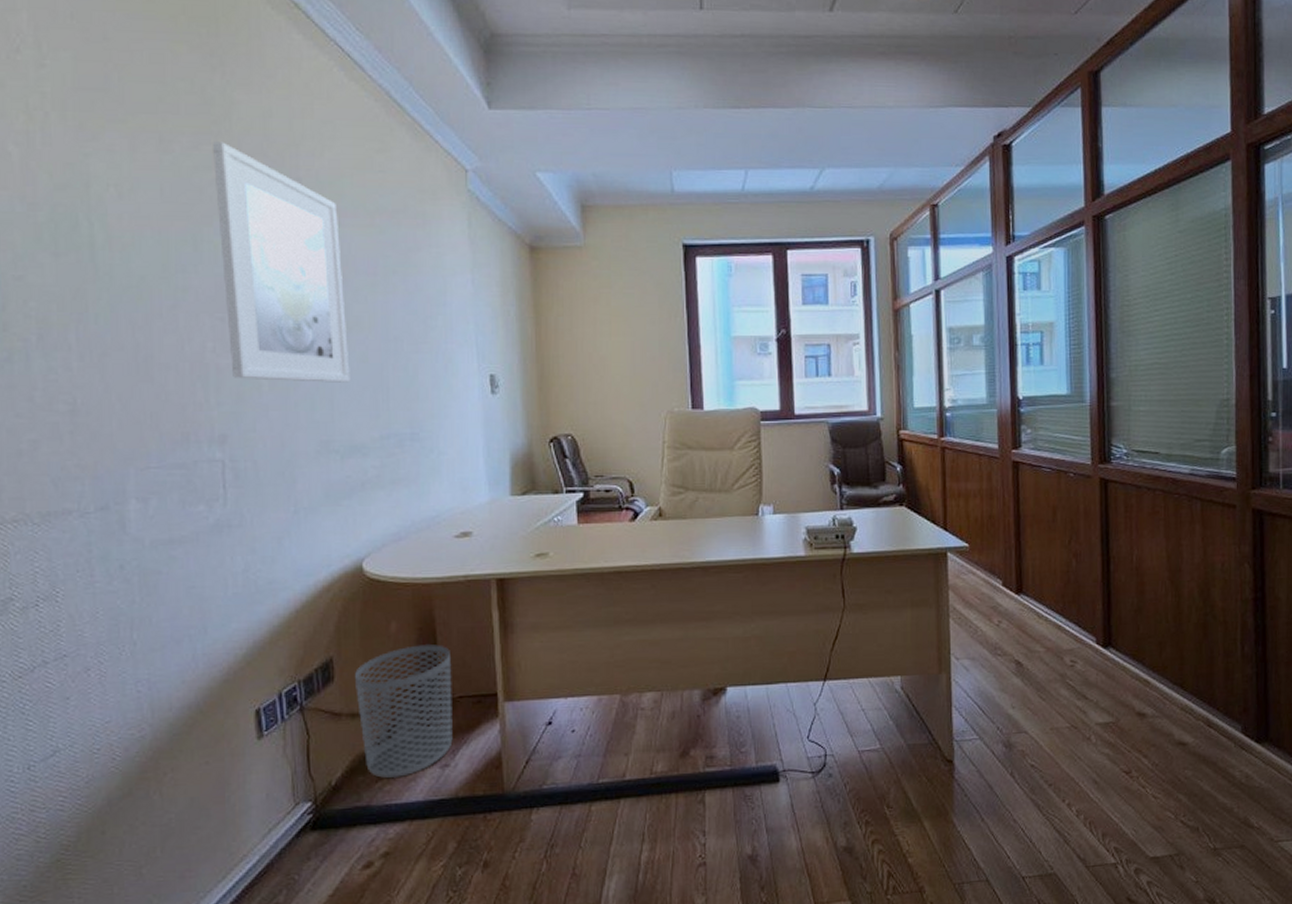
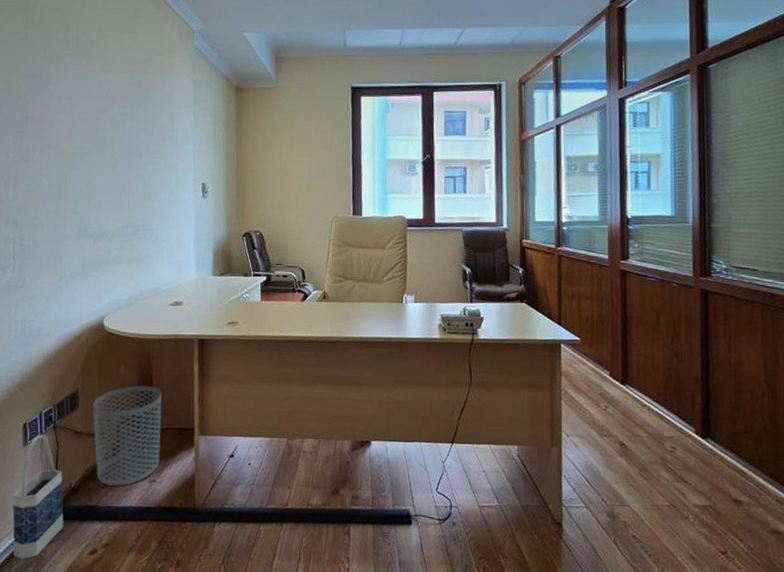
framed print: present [213,141,350,383] -> none [23,12,104,186]
bag: none [246,722,324,888] -> present [12,435,64,559]

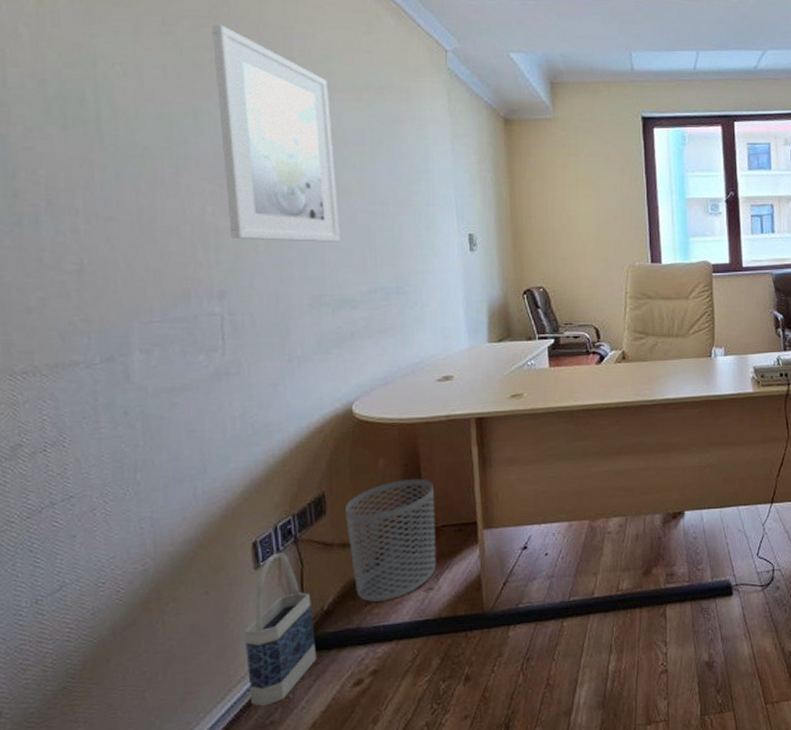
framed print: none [23,12,104,186] -> present [212,24,340,242]

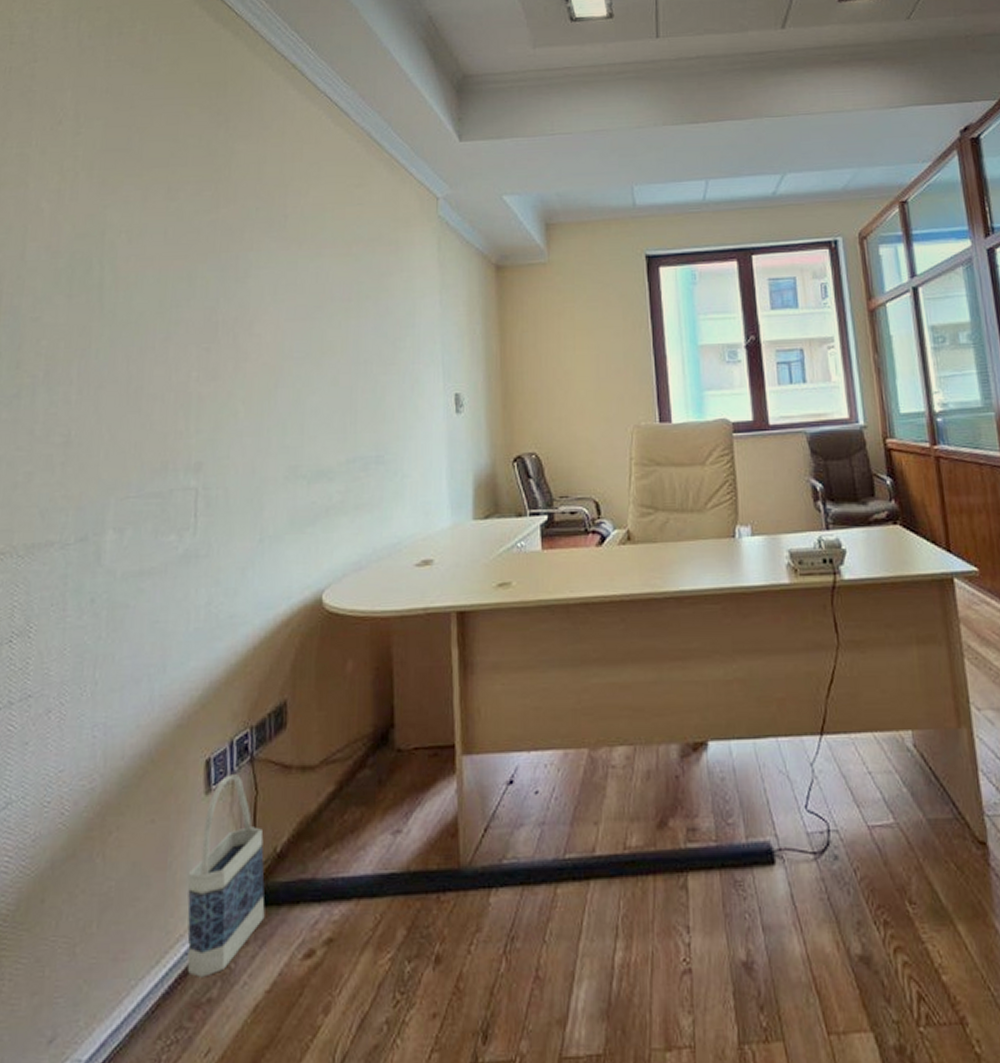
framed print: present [212,24,340,242] -> none [212,187,321,407]
waste bin: present [346,479,436,602] -> none [308,687,408,845]

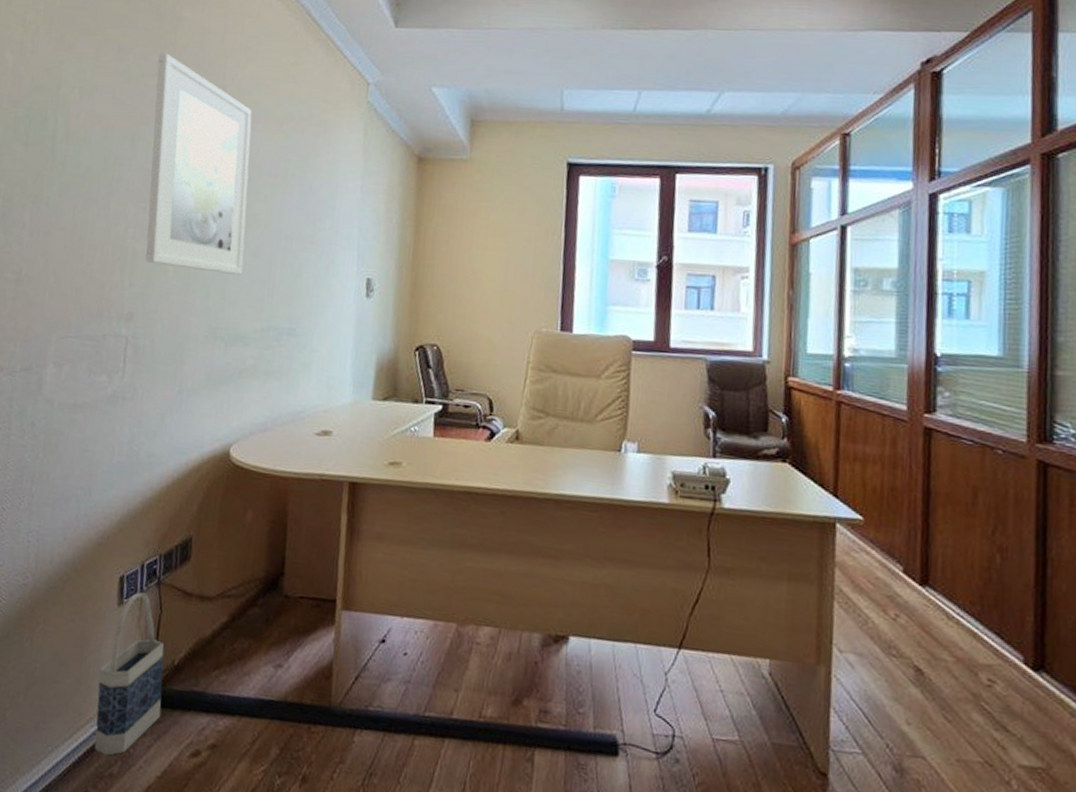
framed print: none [212,187,321,407] -> present [145,53,252,275]

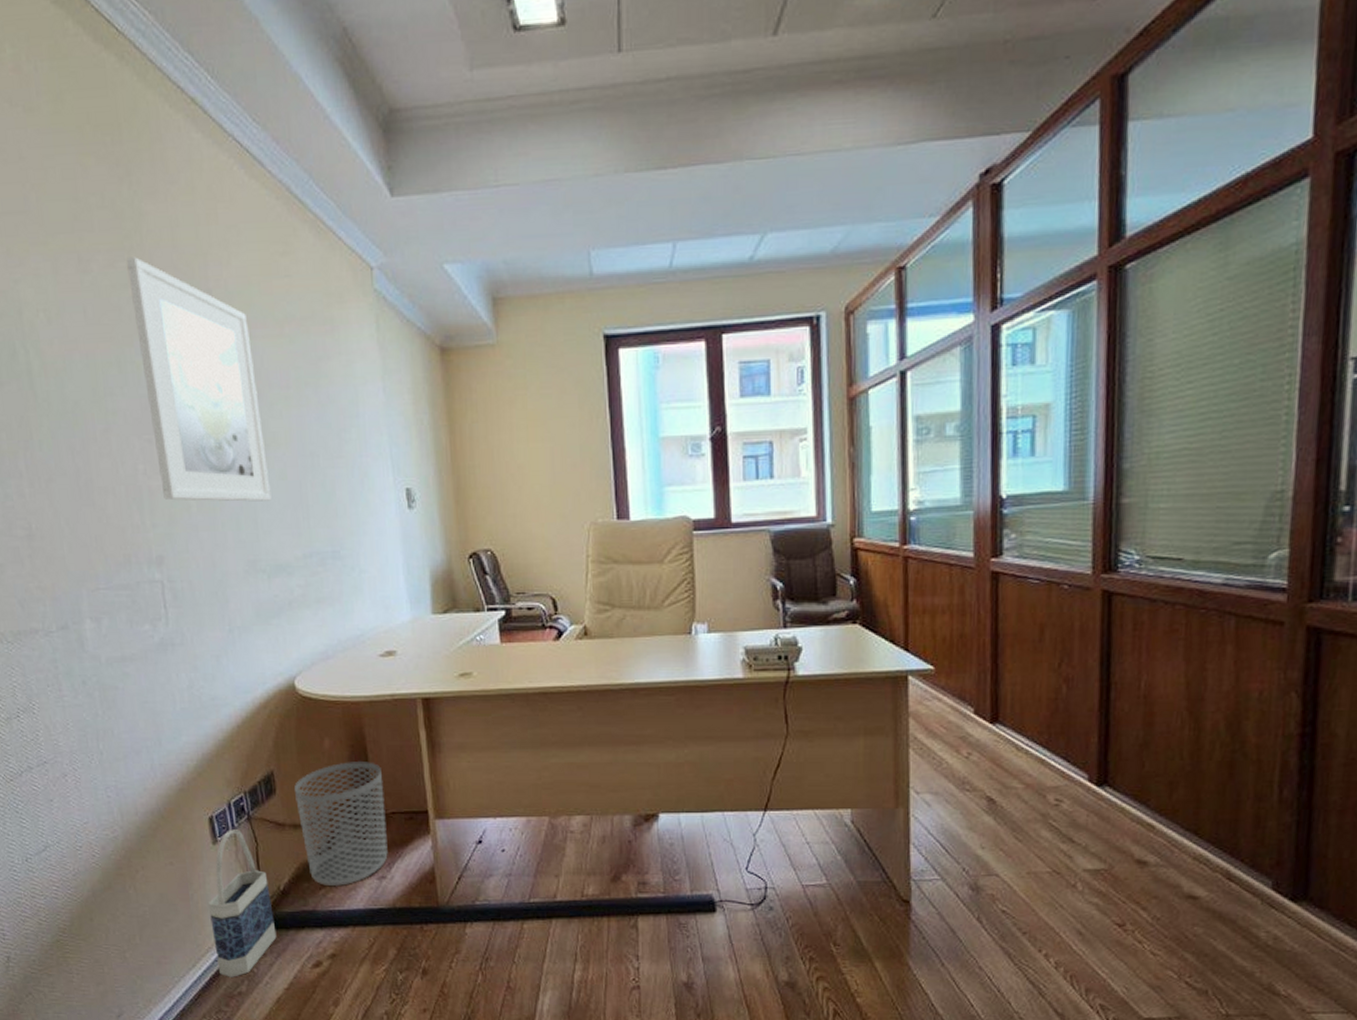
waste bin: none [207,537,298,669] -> present [294,762,388,886]

